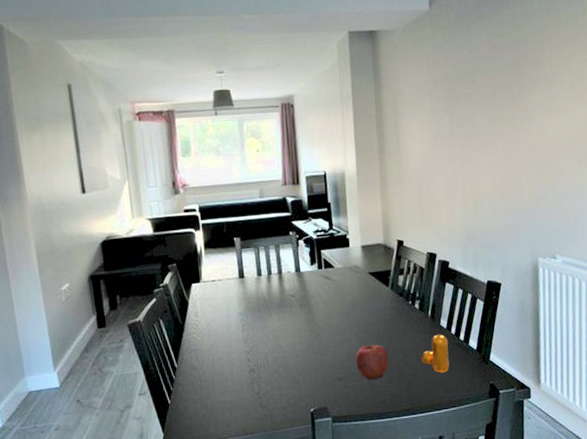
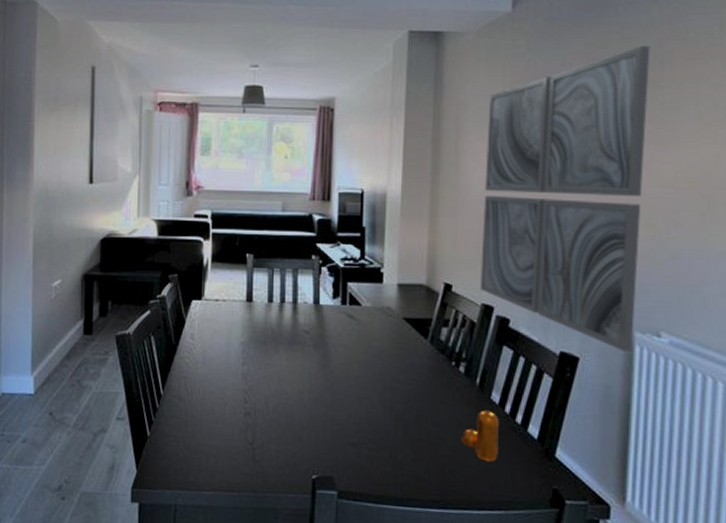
apple: present [355,345,389,380] -> none [376,408,417,454]
wall art: none [418,31,538,273] -> present [479,45,650,352]

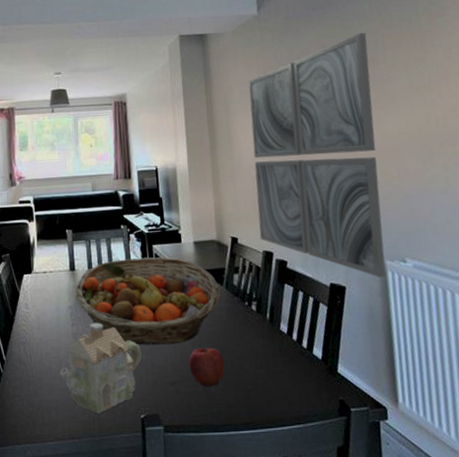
teapot: none [224,364,320,467] -> present [60,322,142,414]
fruit basket: none [250,295,422,400] -> present [75,257,220,345]
apple: none [376,408,417,454] -> present [189,347,225,387]
pepper shaker: present [461,410,500,462] -> none [260,339,292,384]

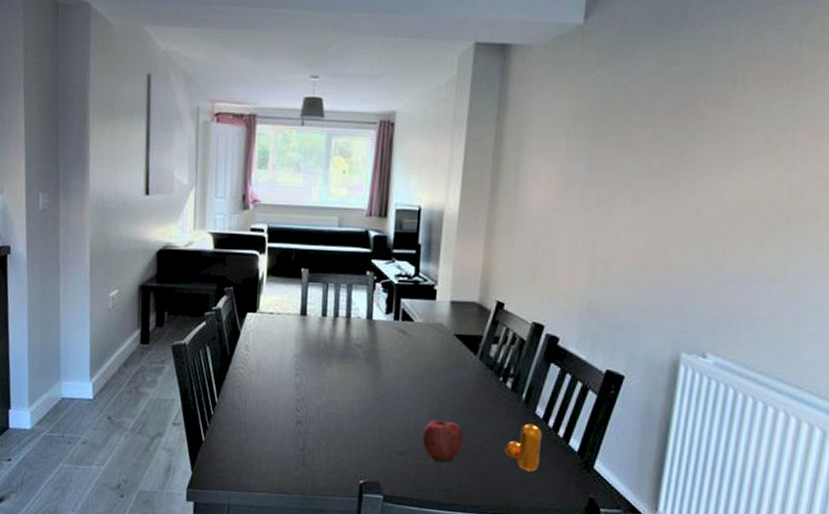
teapot: present [60,322,142,414] -> none [276,376,370,472]
fruit basket: present [75,257,220,345] -> none [303,310,472,412]
wall art: present [248,32,386,277] -> none [531,62,724,371]
pepper shaker: none [260,339,292,384] -> present [504,423,543,472]

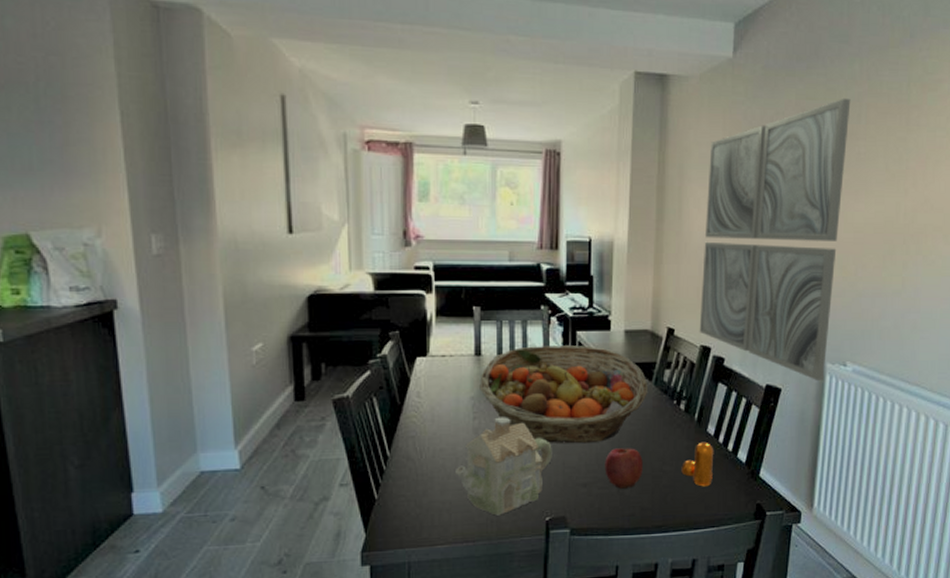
teapot: none [276,376,370,472] -> present [456,417,552,516]
fruit basket: none [303,310,472,412] -> present [479,345,647,444]
wall art: none [531,62,724,371] -> present [699,97,851,380]

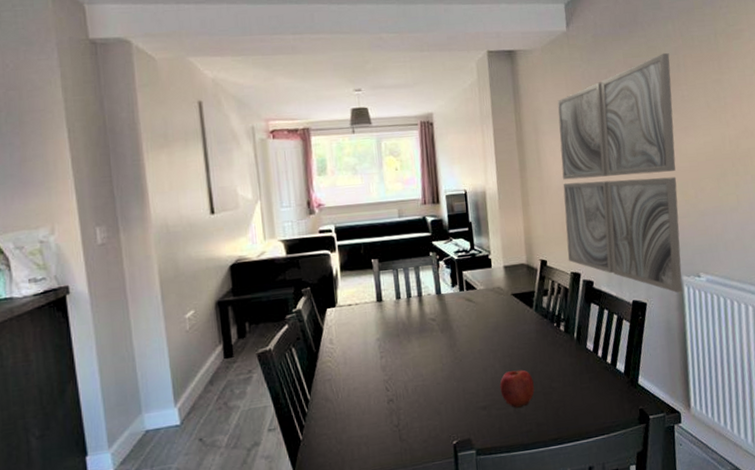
teapot: present [456,417,552,516] -> none [369,353,453,444]
fruit basket: present [479,345,647,444] -> none [383,283,530,373]
pepper shaker: present [681,441,714,487] -> none [568,357,597,399]

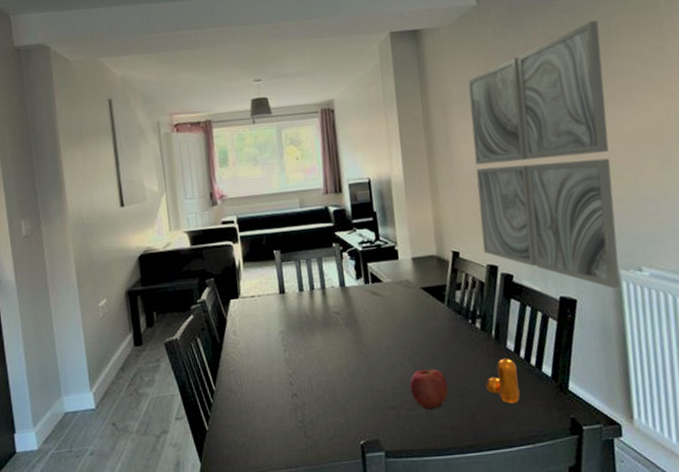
pepper shaker: none [568,357,597,399] -> present [486,358,520,404]

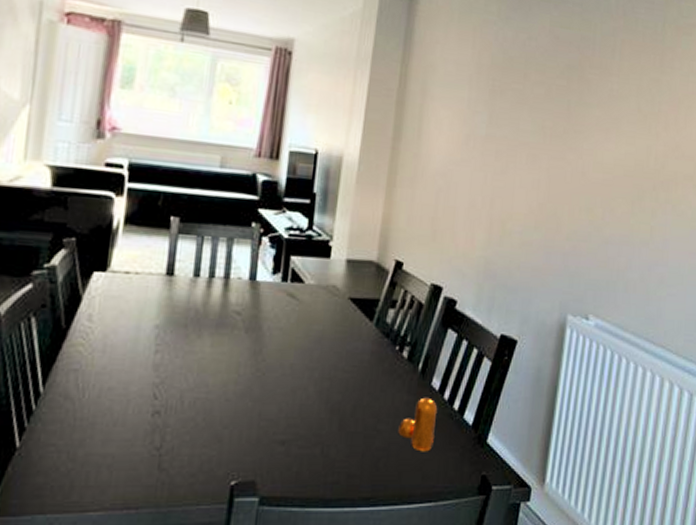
apple: present [409,369,448,410] -> none [308,399,354,449]
wall art: present [468,20,621,288] -> none [430,30,606,334]

